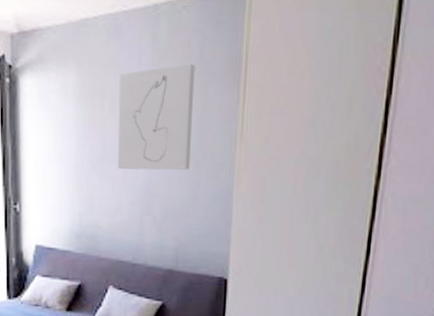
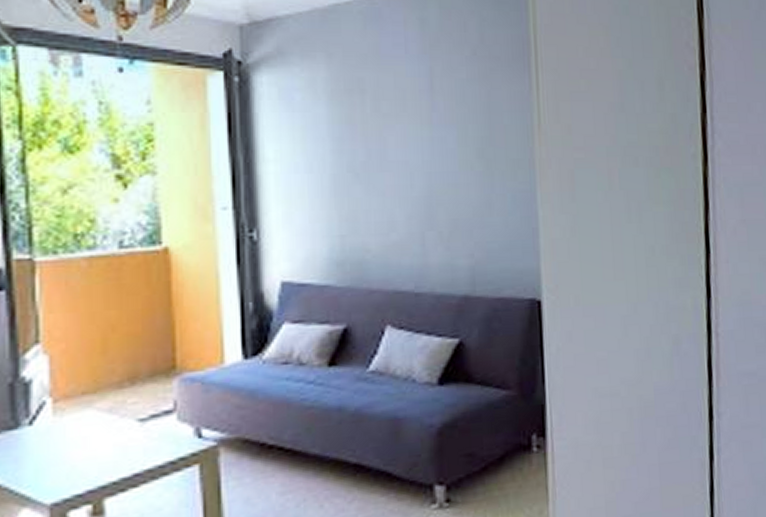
wall art: present [117,63,195,170] -> none [382,48,479,177]

